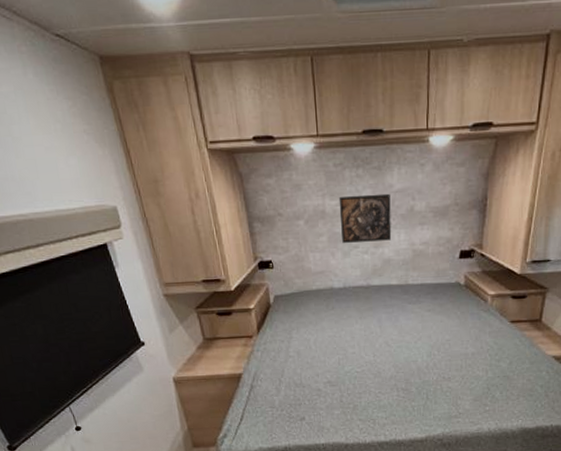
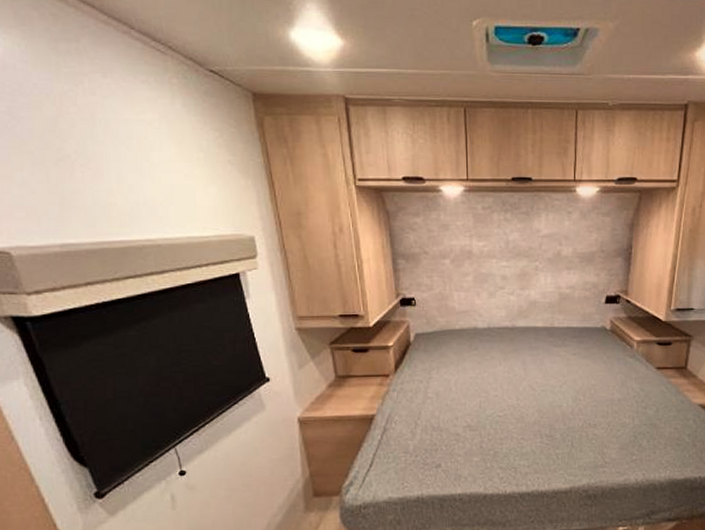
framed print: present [338,193,392,243] -> none [486,238,538,283]

